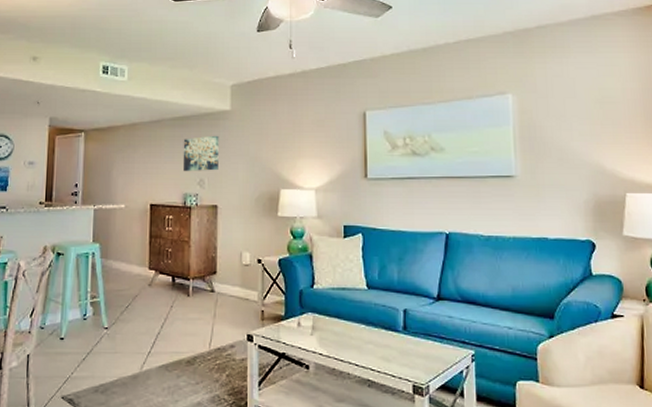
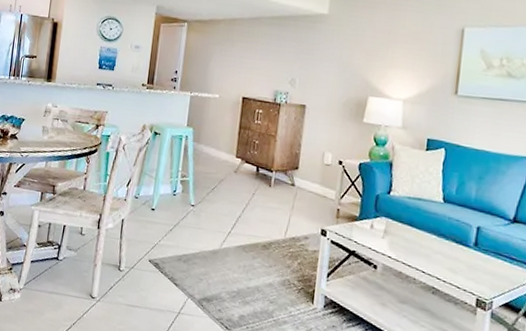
wall art: present [182,135,219,172] -> none [276,37,314,72]

